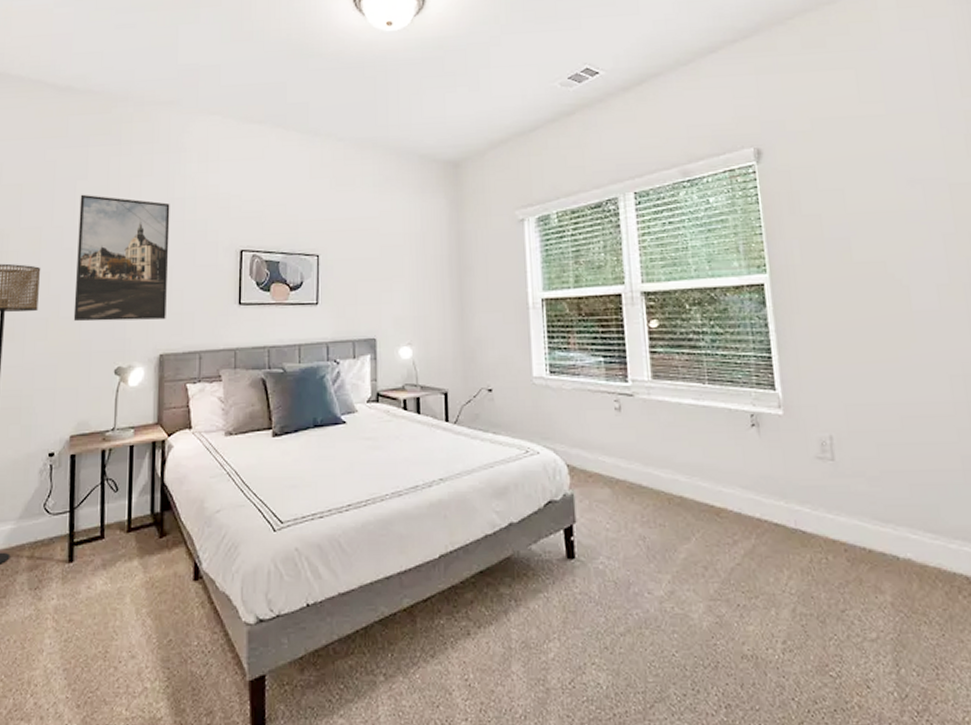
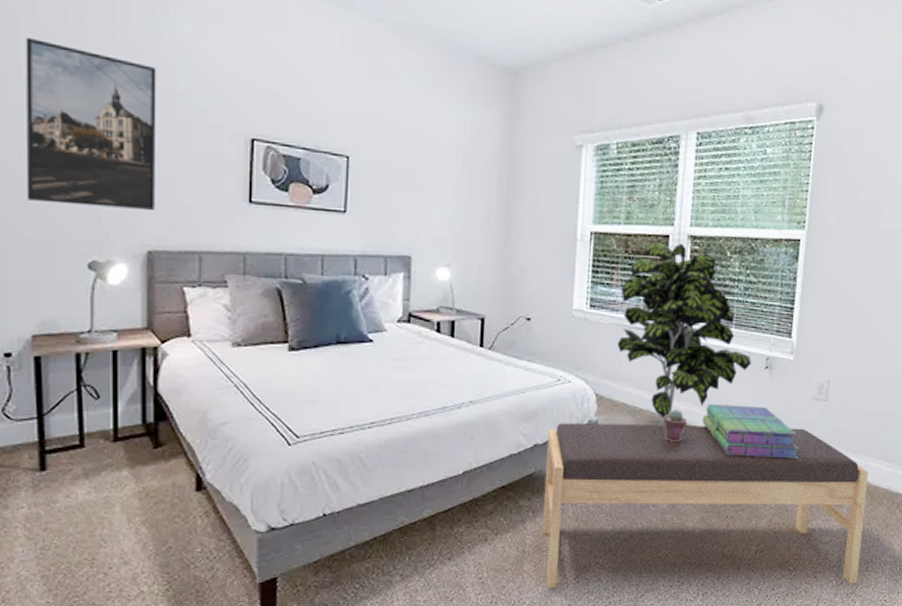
bench: none [521,494,929,697] -> present [542,423,869,588]
indoor plant: none [579,300,734,498] -> present [617,241,752,427]
potted succulent: none [645,478,672,515] -> present [663,409,687,441]
stack of books: none [689,470,813,532] -> present [702,404,799,459]

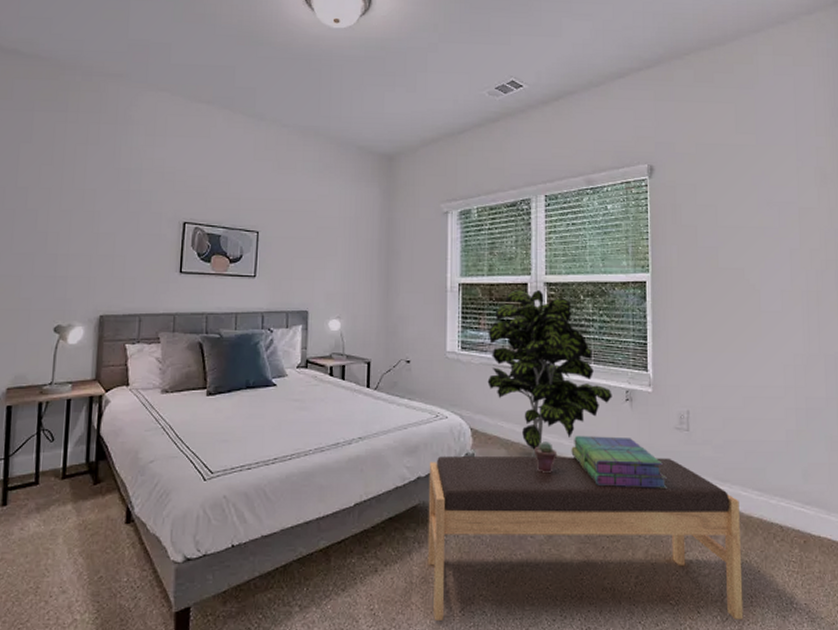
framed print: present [25,37,157,210] -> none [13,157,116,282]

